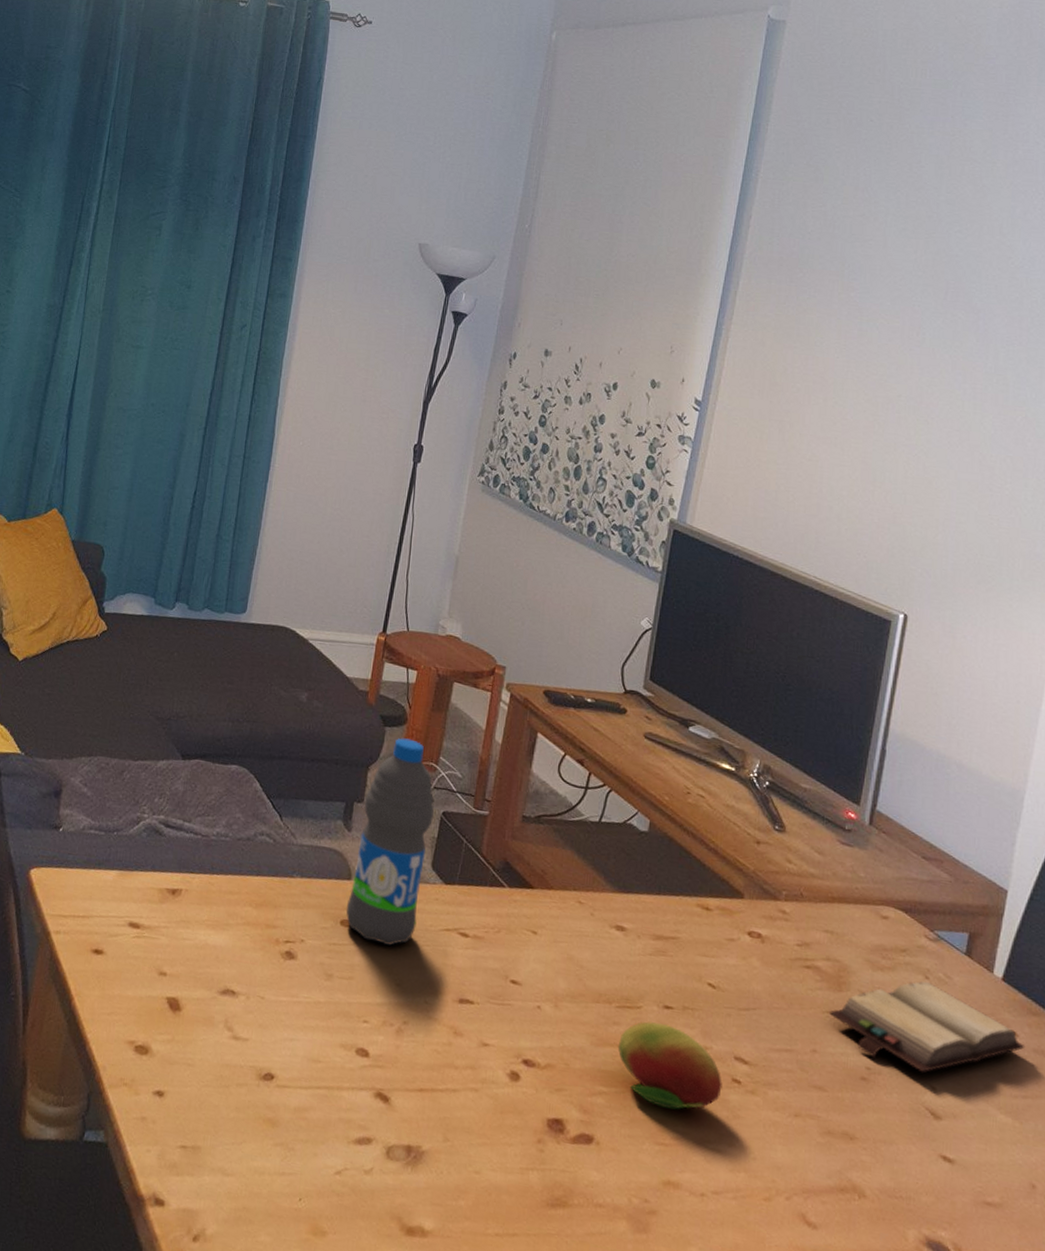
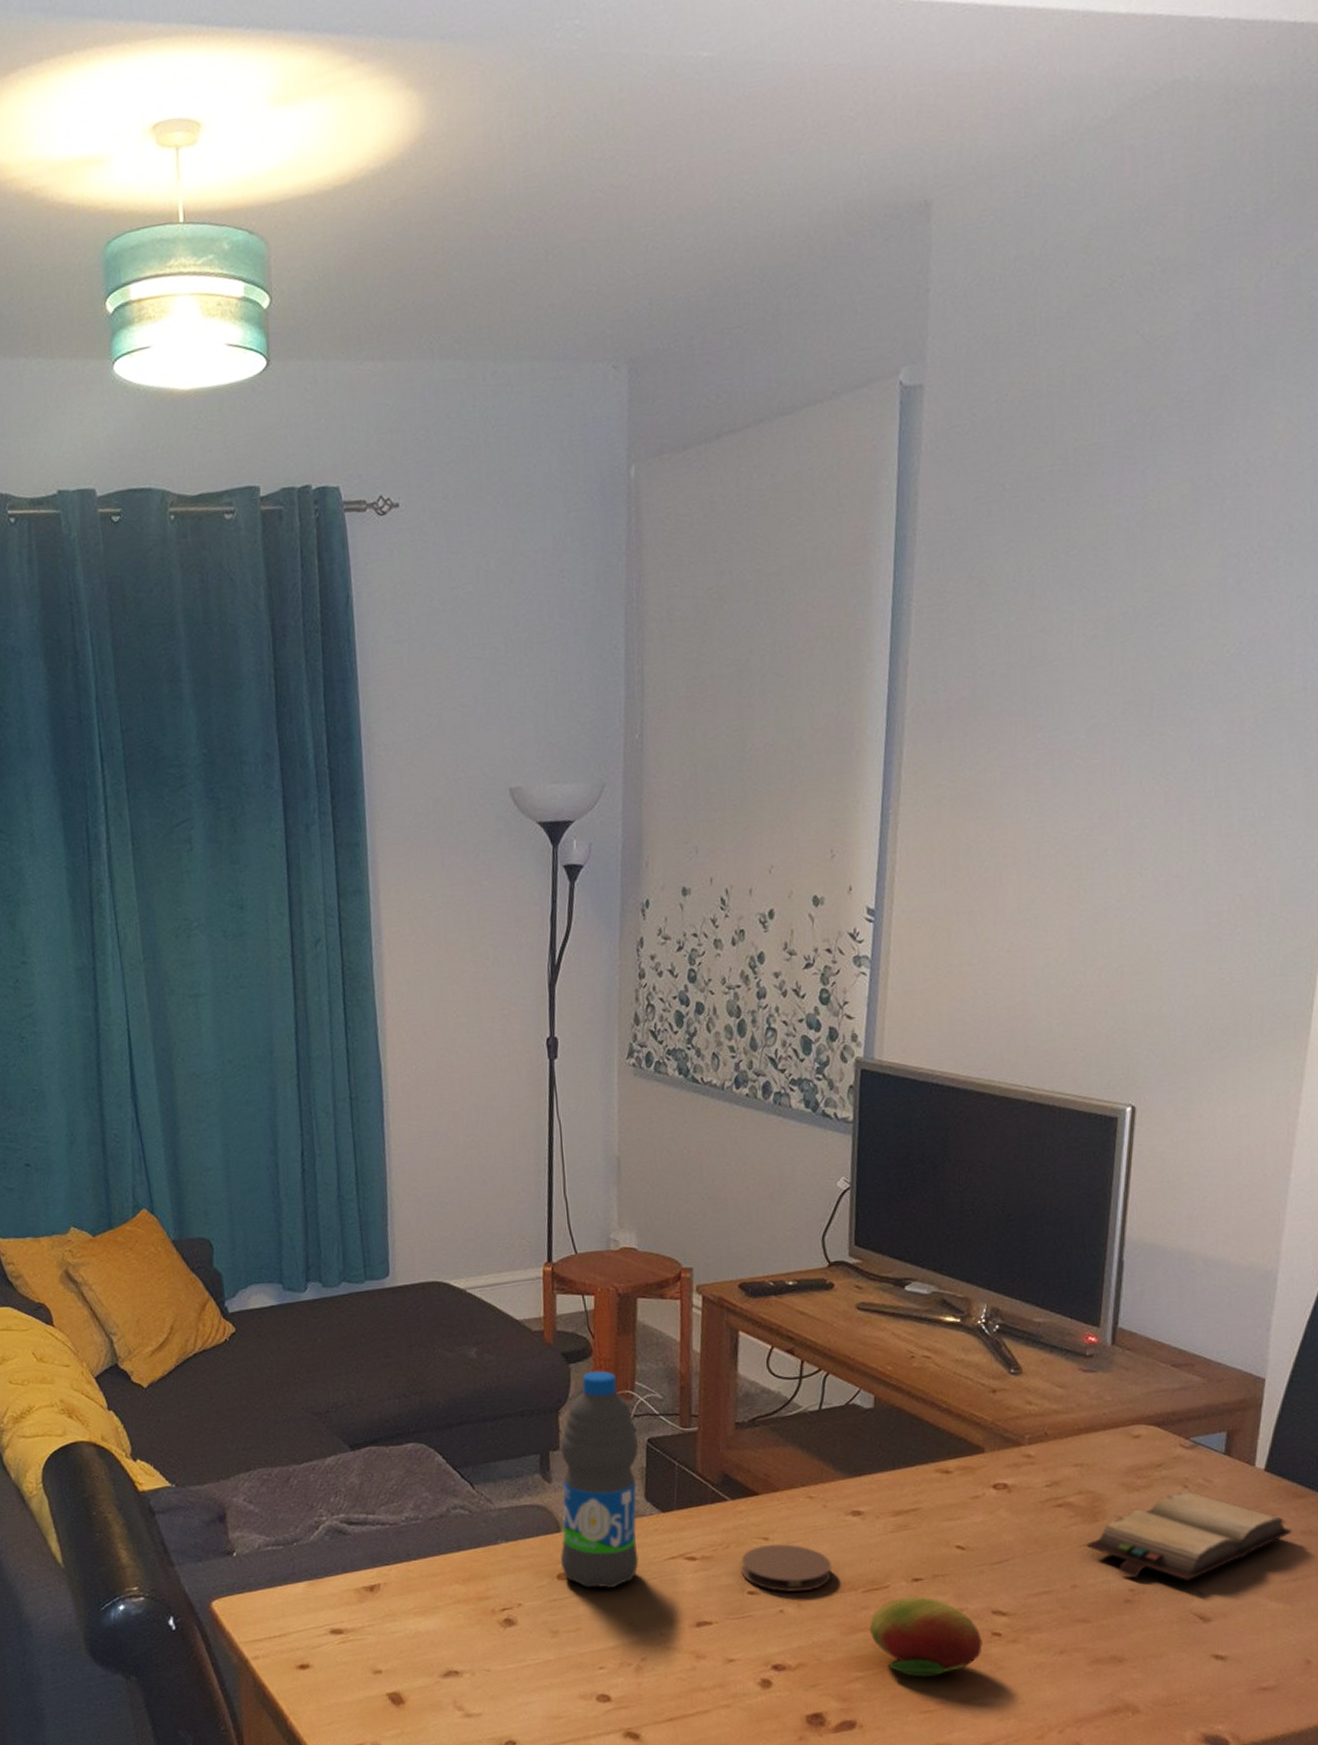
coaster: none [507,938,591,994] -> present [740,1543,831,1592]

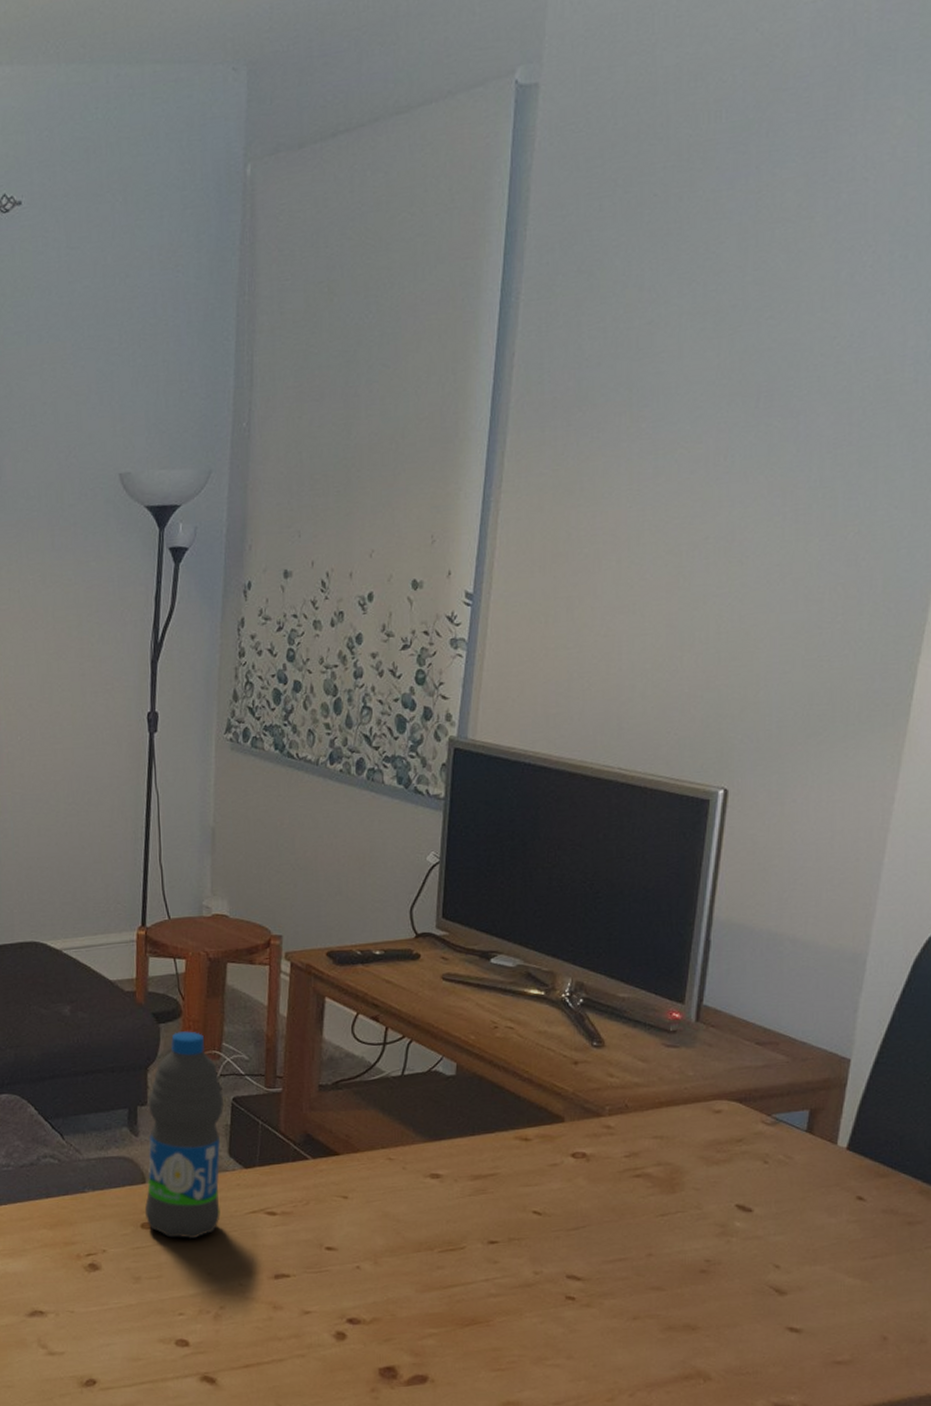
coaster: present [740,1543,831,1592] -> none [319,1202,408,1249]
fruit: present [869,1597,982,1677] -> none [444,1259,556,1336]
hardback book: present [1087,1491,1293,1582] -> none [664,1167,874,1255]

